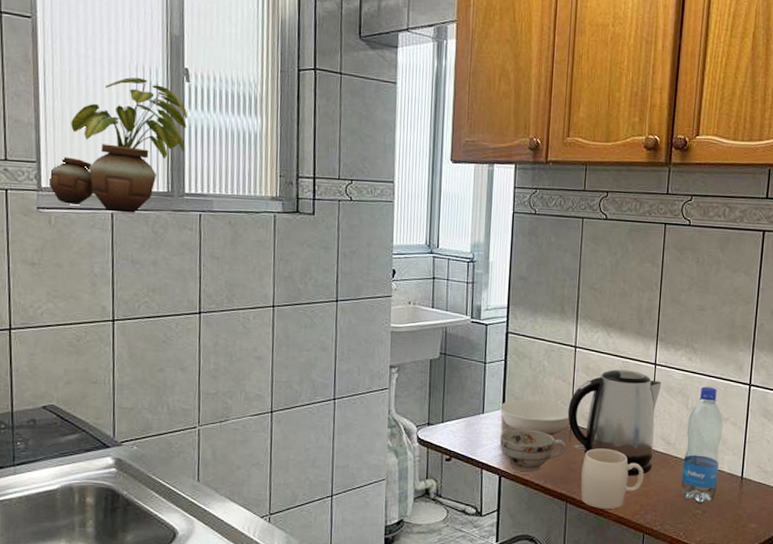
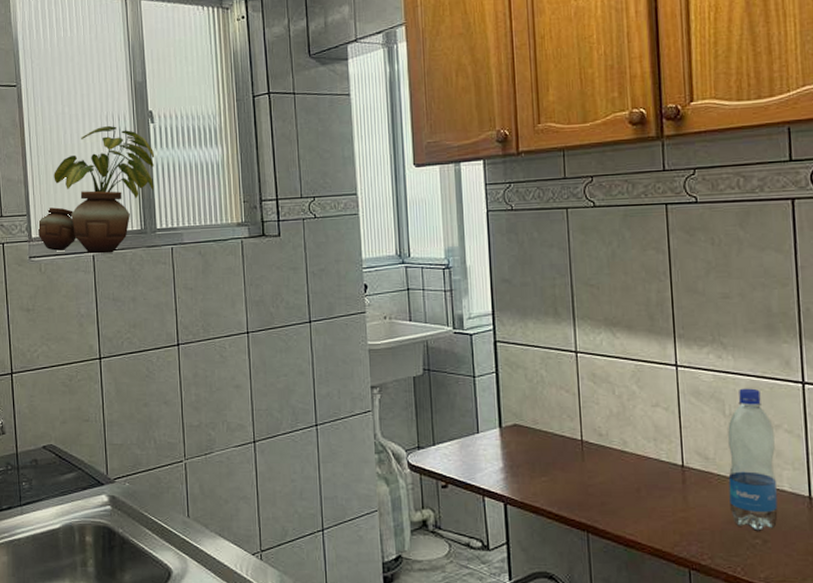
teacup: present [499,429,566,472] -> none [500,448,579,498]
bowl: present [500,399,570,436] -> none [496,415,580,455]
kettle: present [567,369,662,476] -> none [576,373,689,499]
mug: present [580,448,644,509] -> none [601,467,680,540]

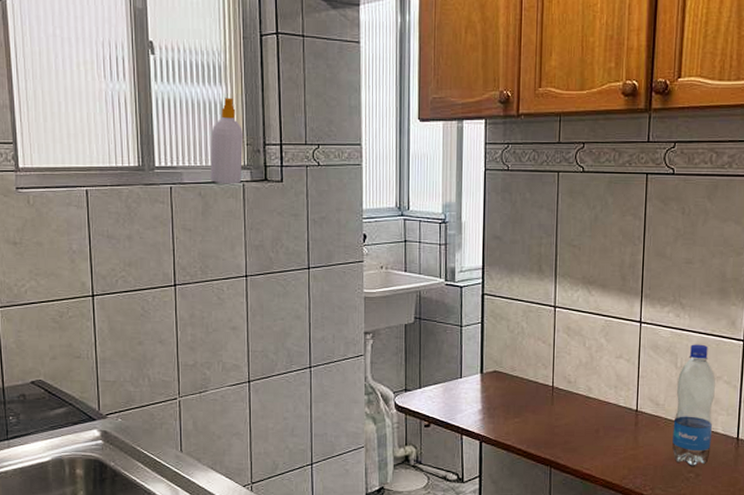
potted plant: present [37,125,155,254] -> none [25,53,155,189]
soap bottle: none [209,158,241,242] -> present [210,97,244,184]

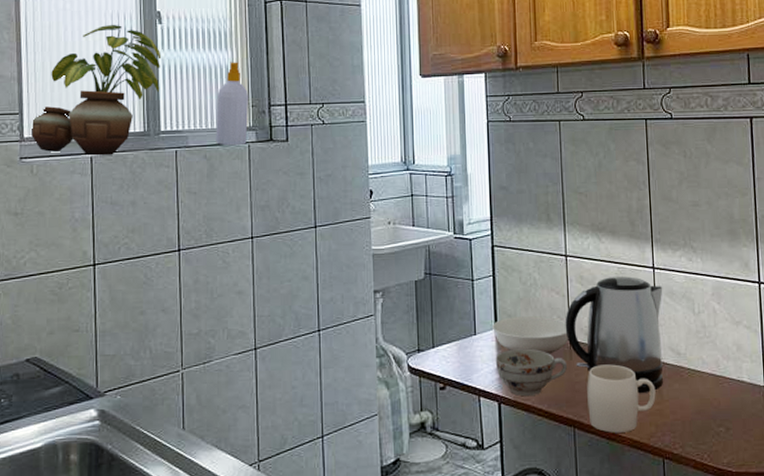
potted plant: none [25,53,155,189] -> present [30,24,162,156]
bowl: none [478,363,551,399] -> present [493,316,568,354]
teacup: none [479,393,548,437] -> present [495,348,567,397]
kettle: none [549,328,648,439] -> present [565,275,663,393]
mug: none [565,411,632,474] -> present [587,364,656,433]
bottle: present [672,344,716,467] -> none [696,288,739,421]

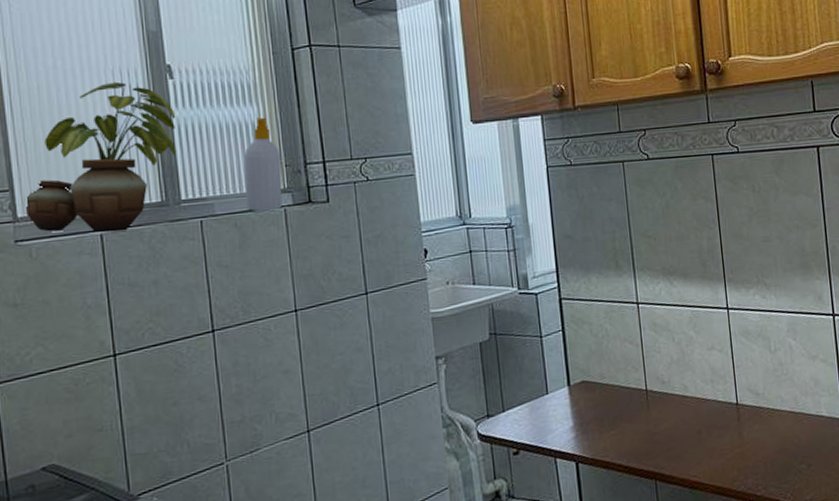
bowl: present [493,316,568,354] -> none [565,368,645,408]
teacup: present [495,348,567,397] -> none [569,403,645,454]
kettle: present [565,275,663,393] -> none [640,319,743,438]
mug: present [587,364,656,433] -> none [666,411,737,482]

